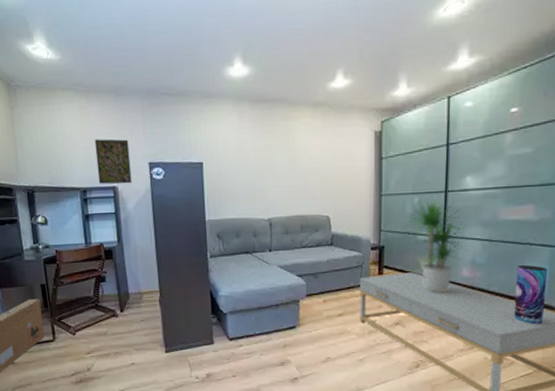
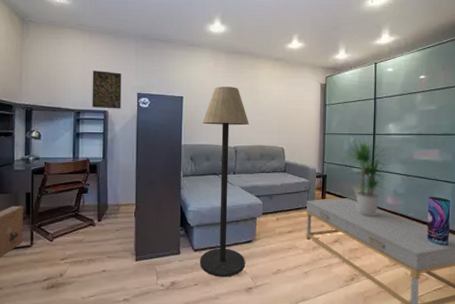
floor lamp: none [228,145,288,367] -> present [200,86,249,277]

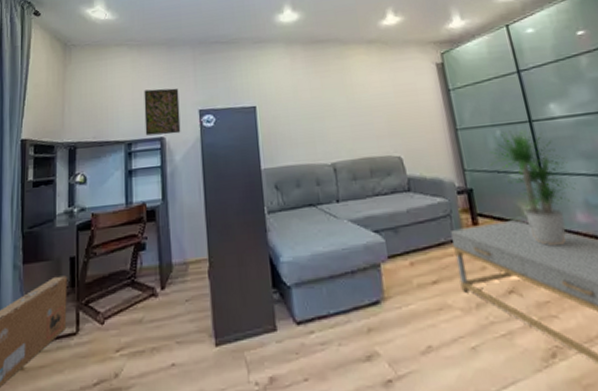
floor lamp: present [200,86,249,277] -> none [284,84,376,365]

